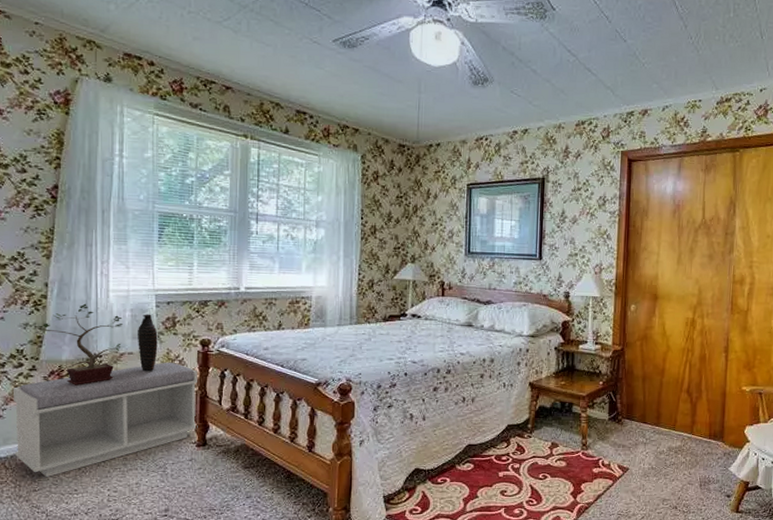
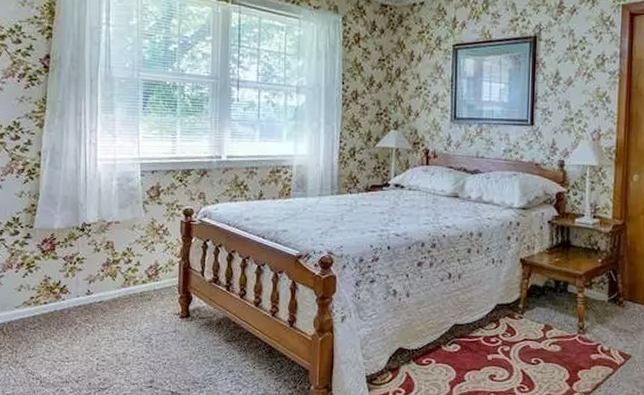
bench: present [14,362,198,478] -> none [10,231,182,345]
potted plant: present [19,303,123,386] -> none [15,172,110,254]
decorative vase: present [138,314,158,372] -> none [124,183,143,241]

